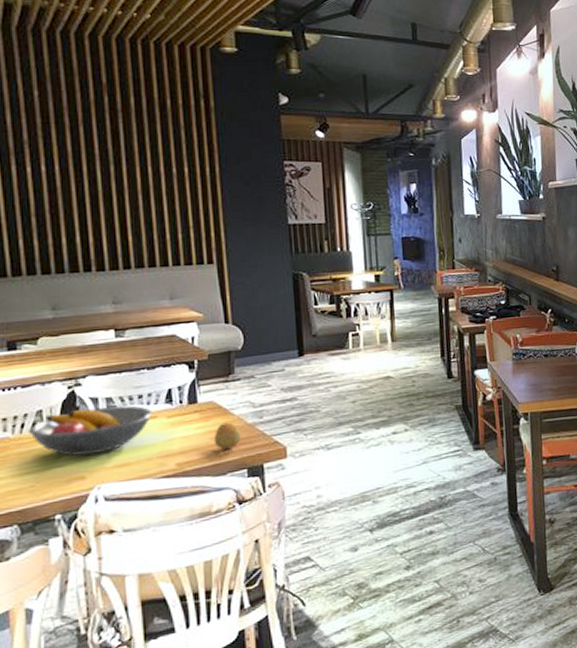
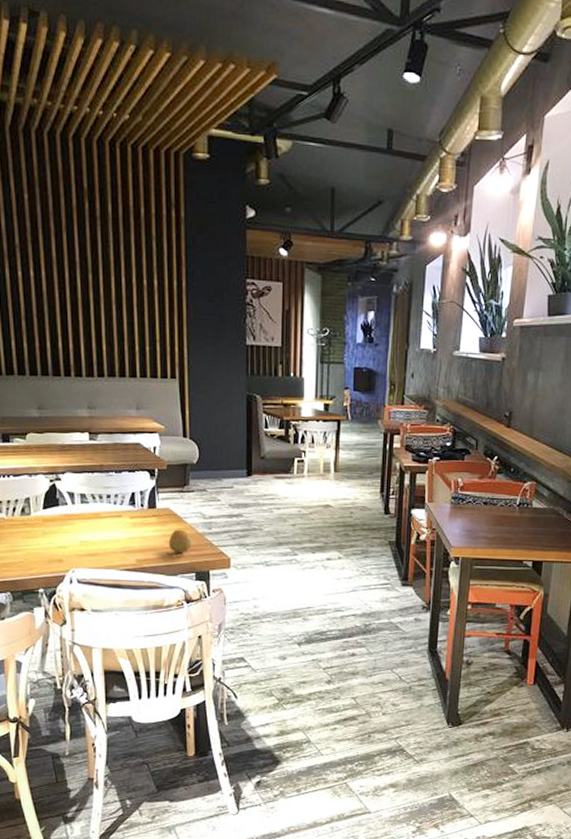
fruit bowl: present [29,405,153,456] -> none [19,502,119,542]

